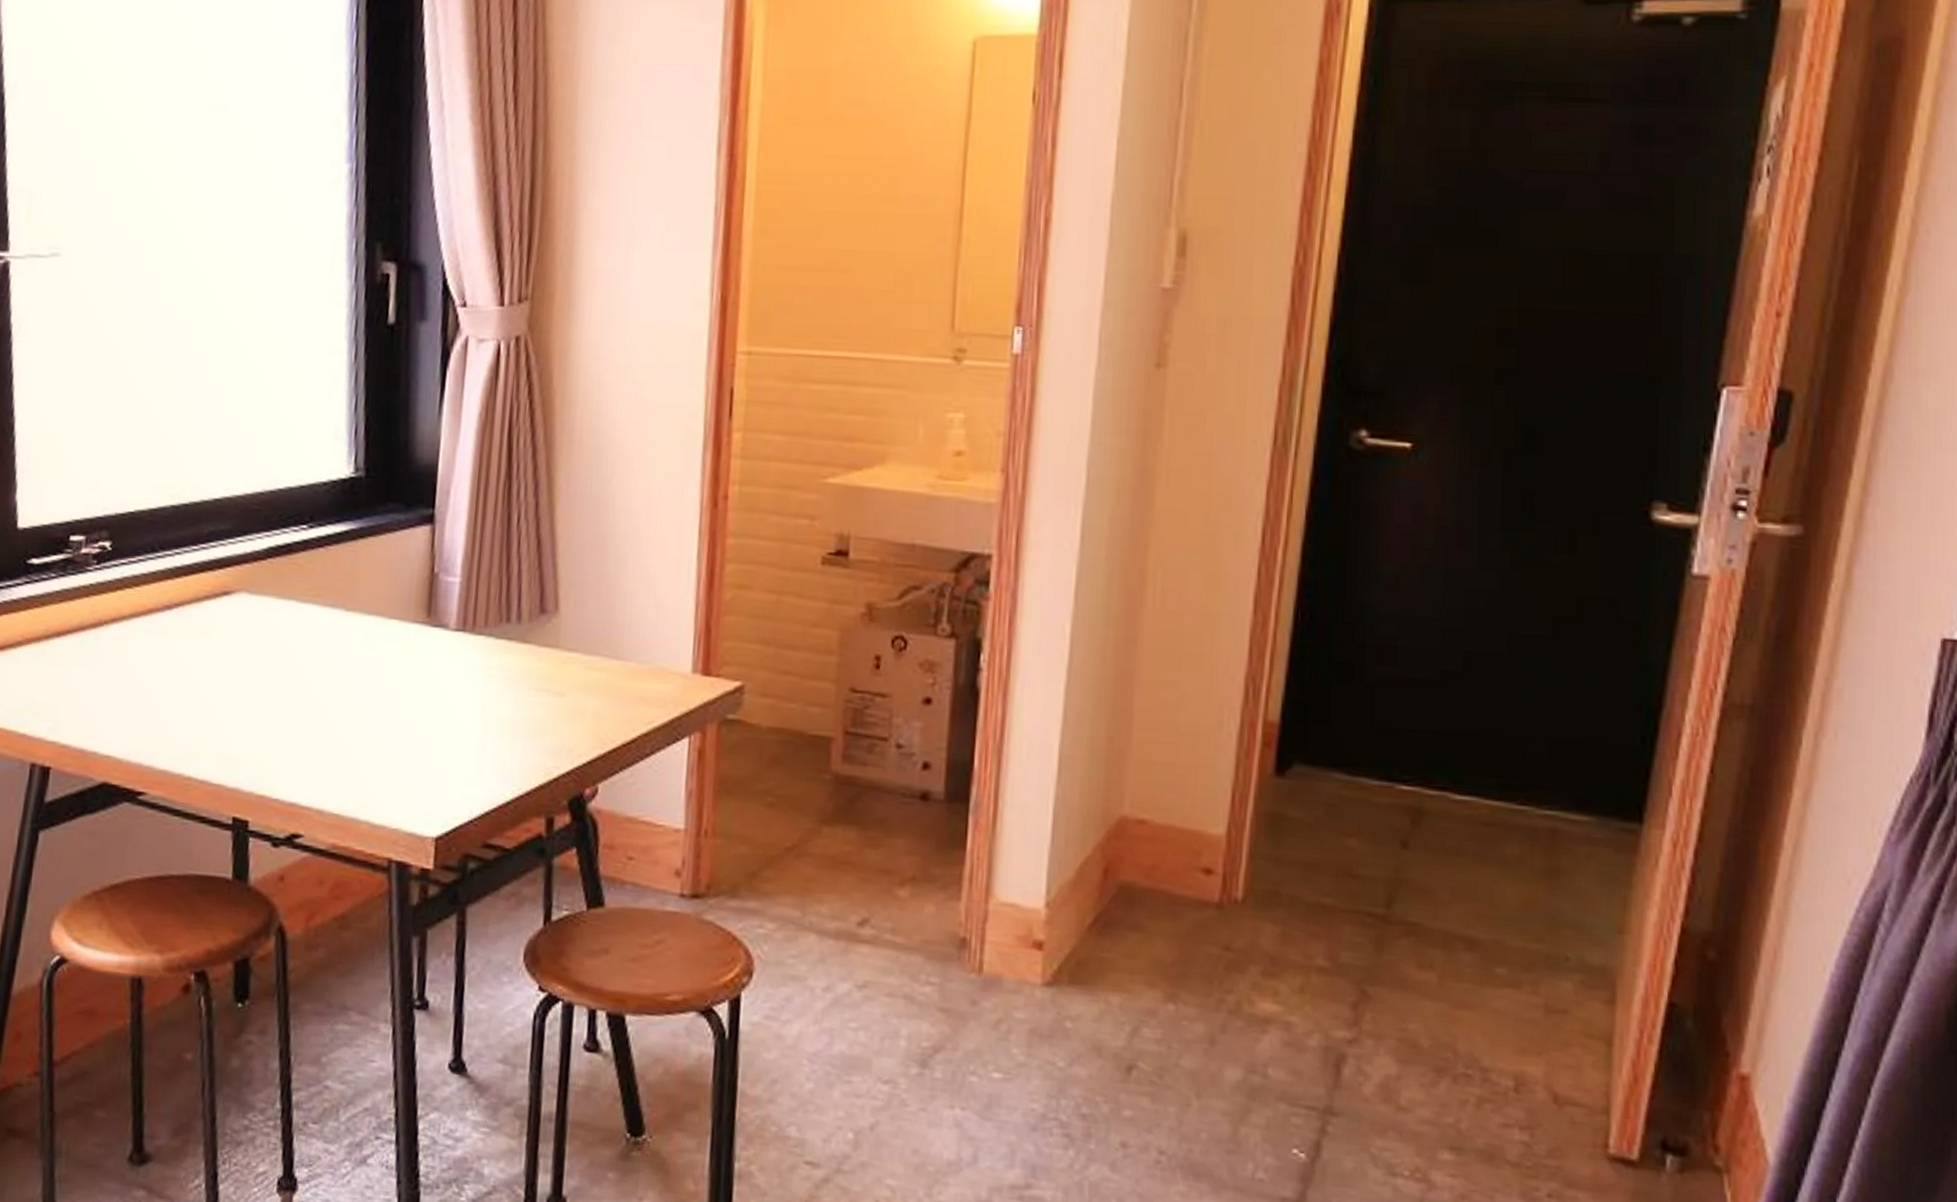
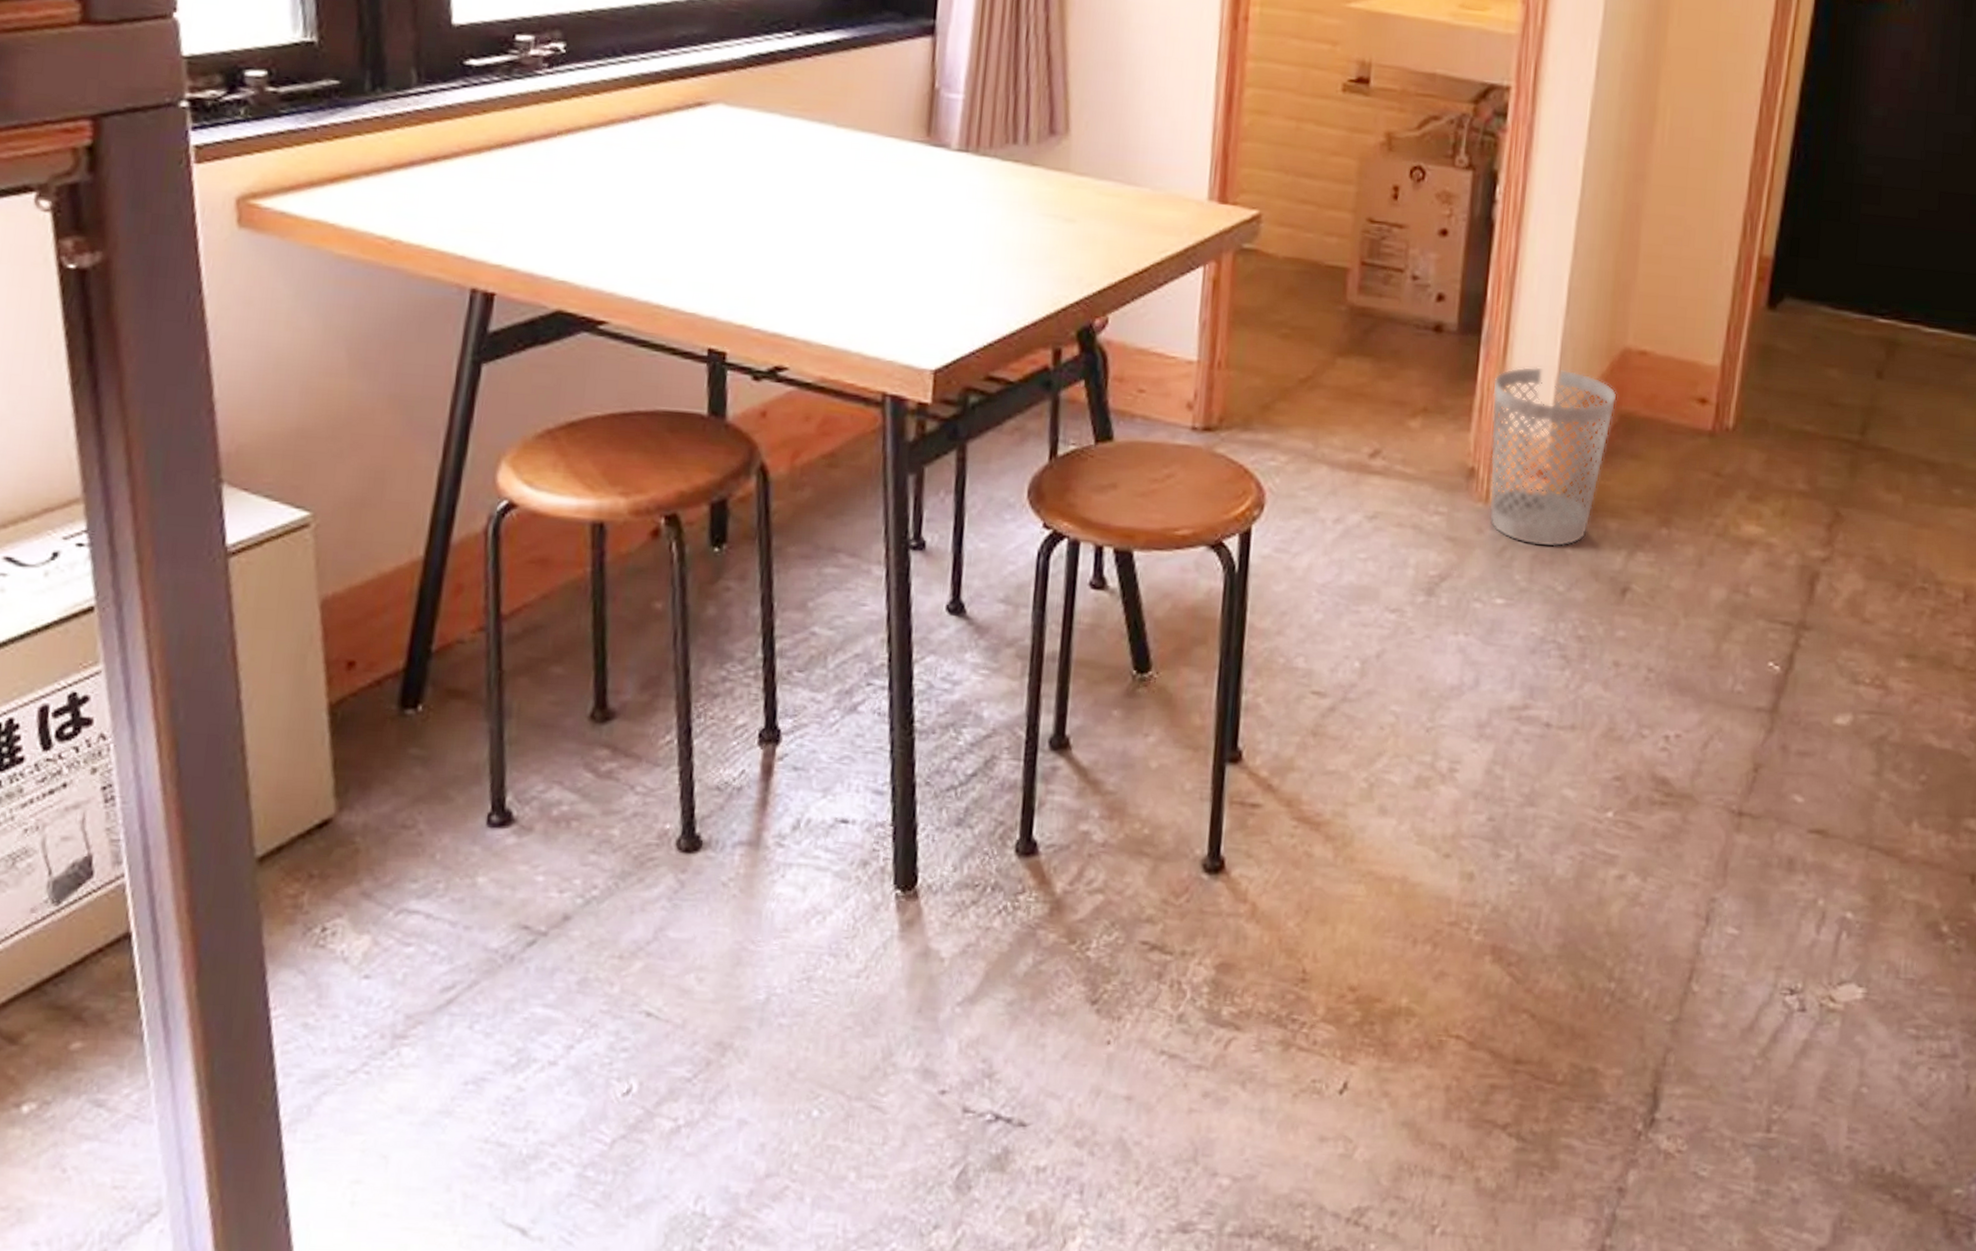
wastebasket: none [982,835,1114,1021] -> present [1489,366,1617,547]

